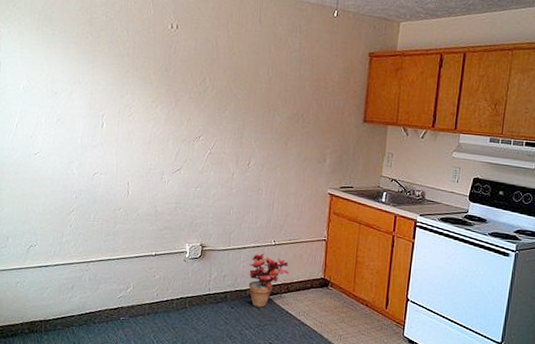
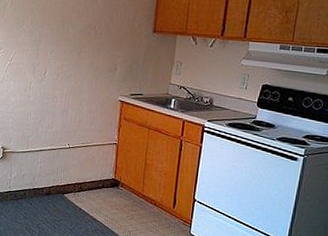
potted plant: present [248,252,289,307] -> none [45,154,82,204]

